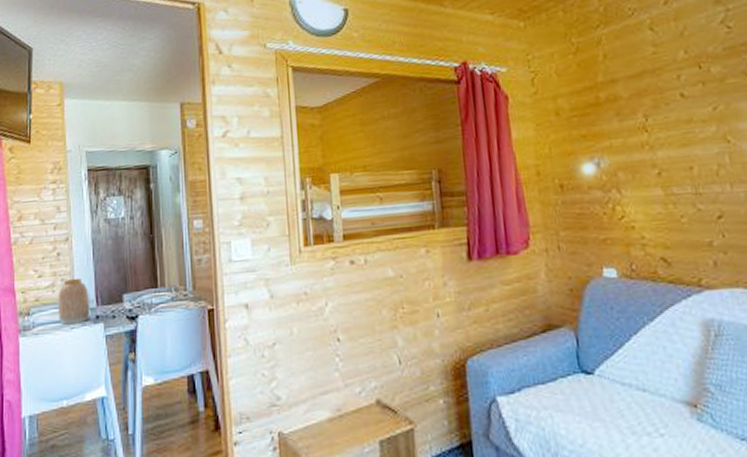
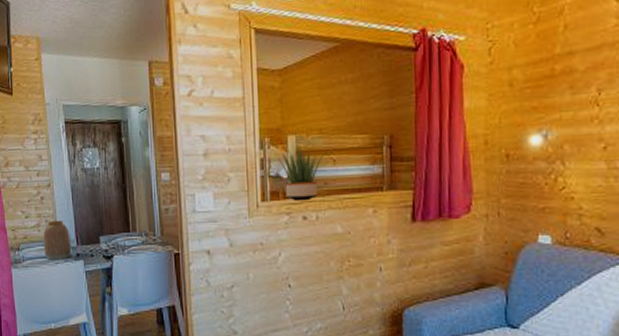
potted plant: none [319,182,370,245] -> present [277,144,325,201]

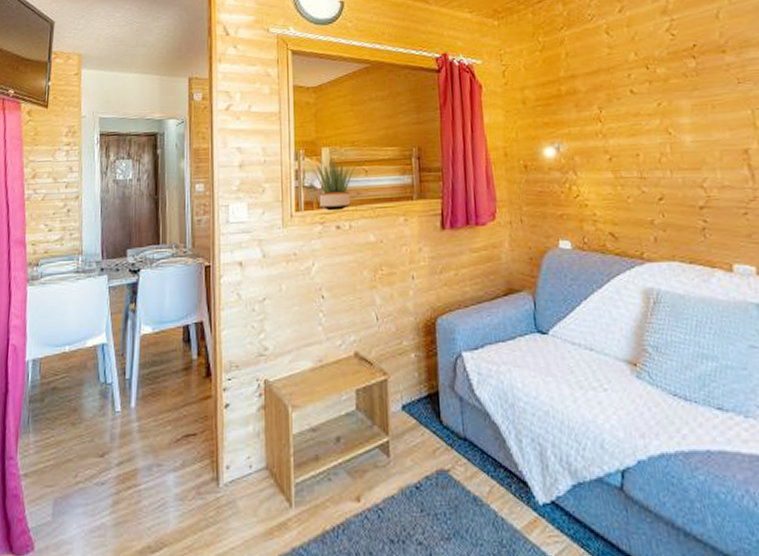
vase: present [43,220,72,260] -> none [65,233,96,276]

